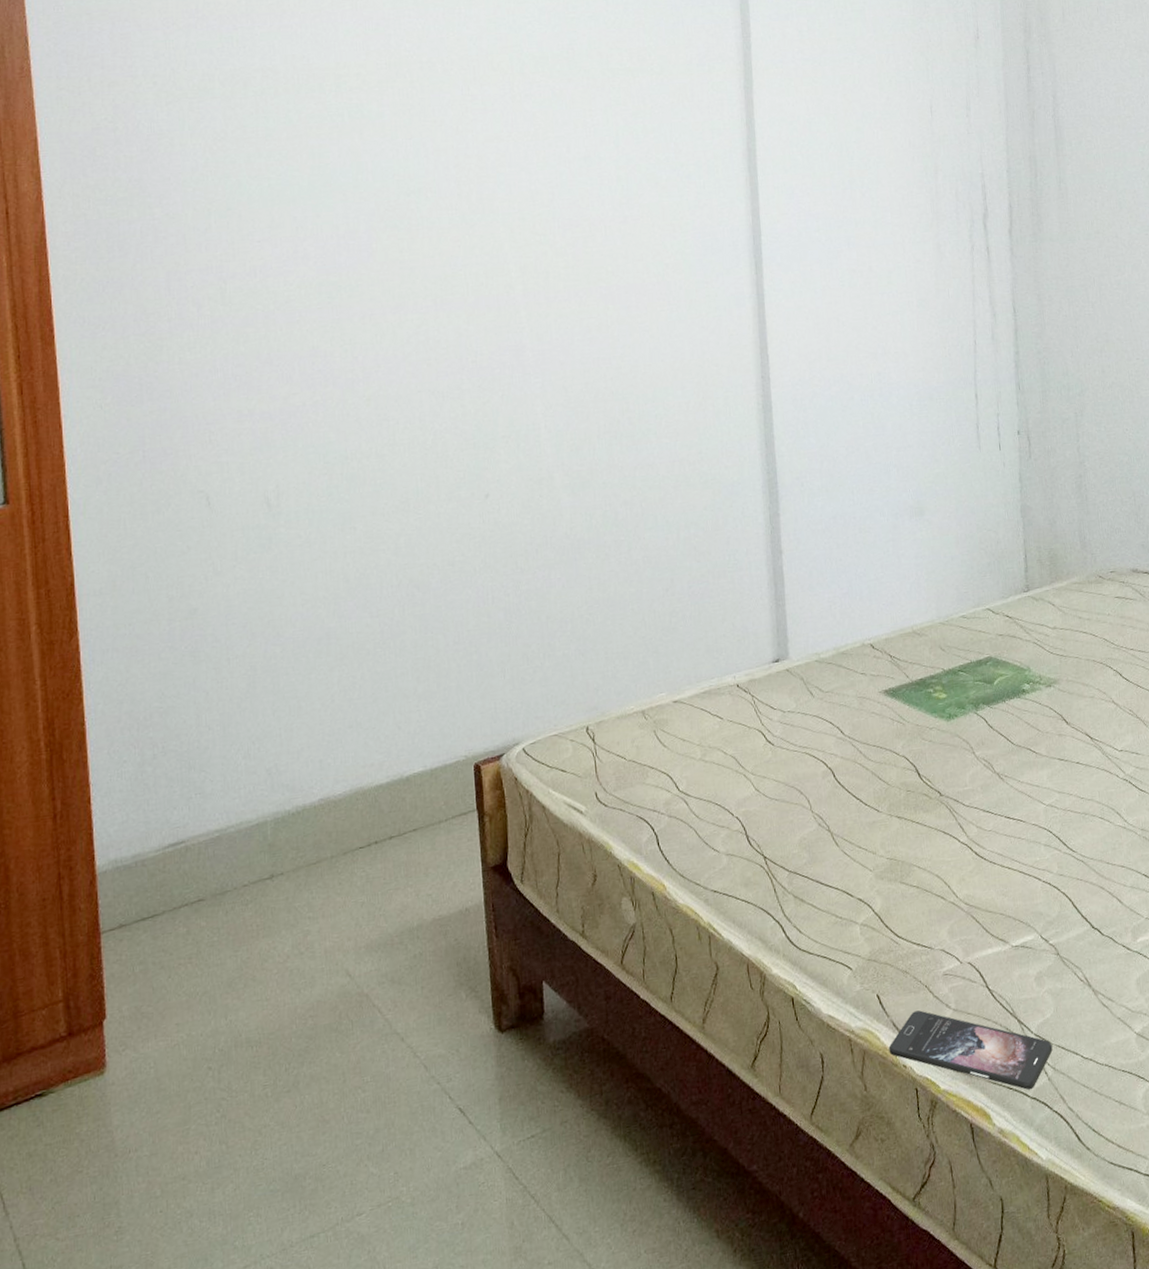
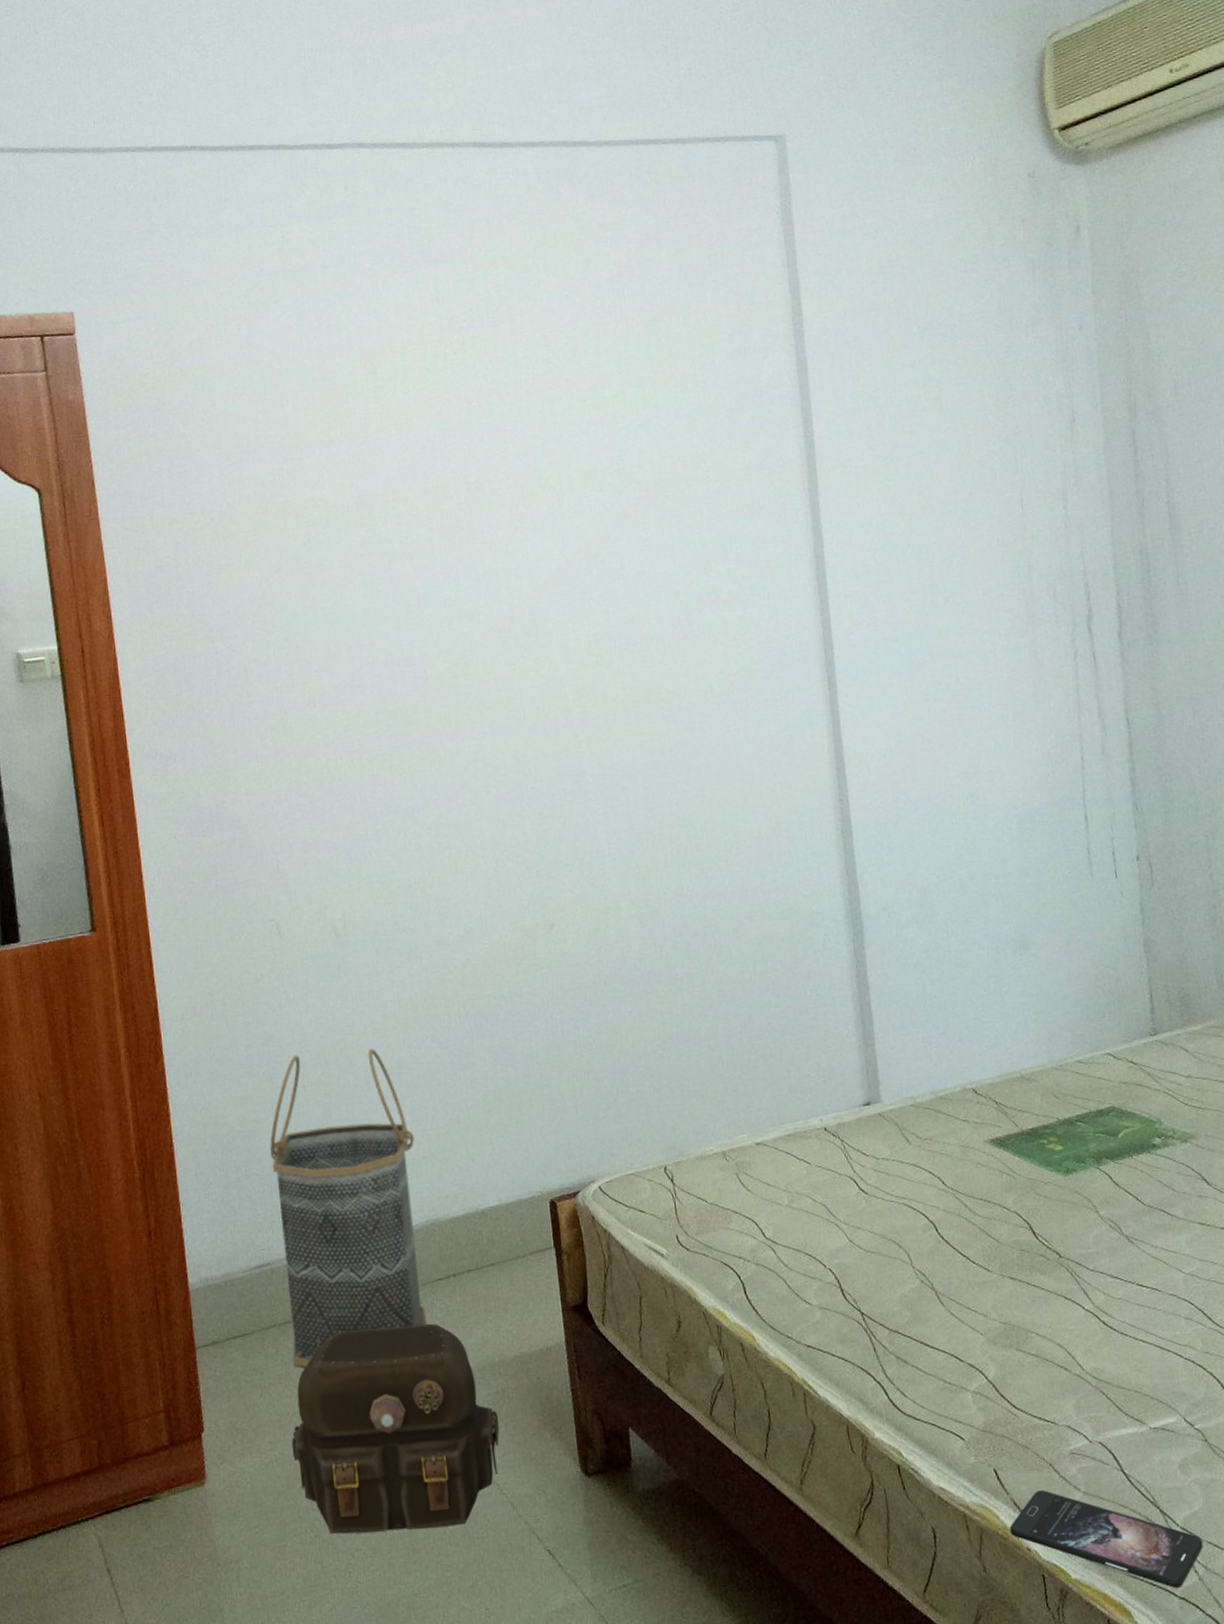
basket: none [190,619,345,945] -> present [270,1048,426,1367]
backpack: none [200,892,416,1112] -> present [291,1323,500,1534]

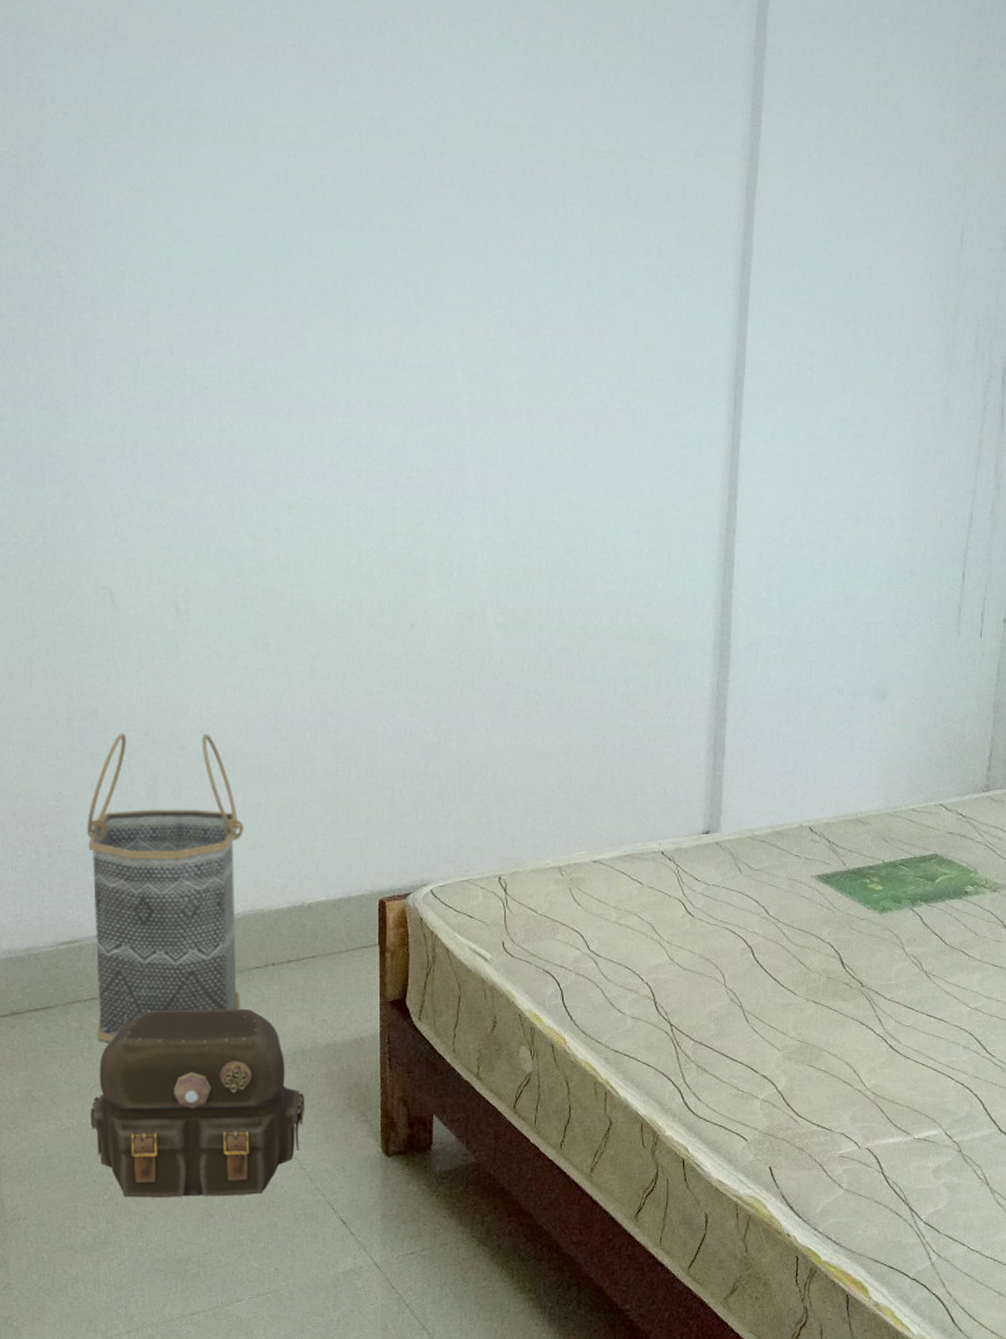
smartphone: present [1009,1490,1203,1588] -> none [774,1186,940,1271]

